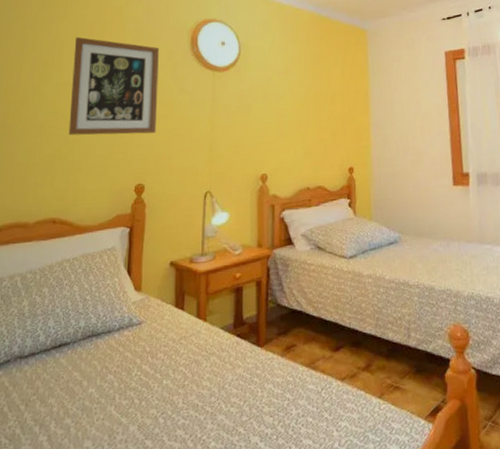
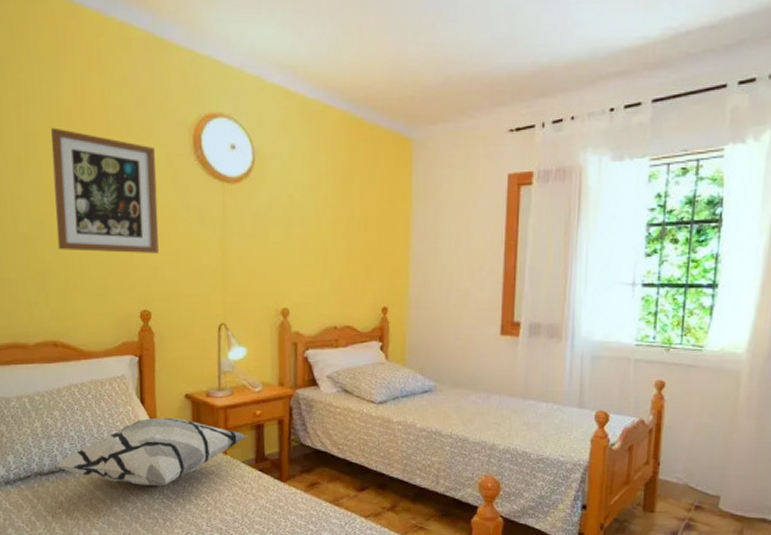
decorative pillow: none [36,286,227,363] -> present [55,417,248,487]

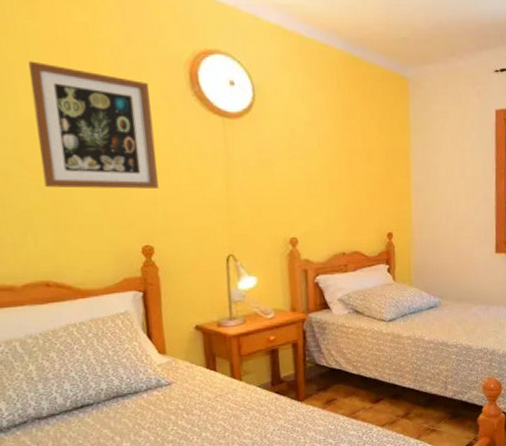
decorative pillow: present [55,417,248,487] -> none [55,349,262,419]

